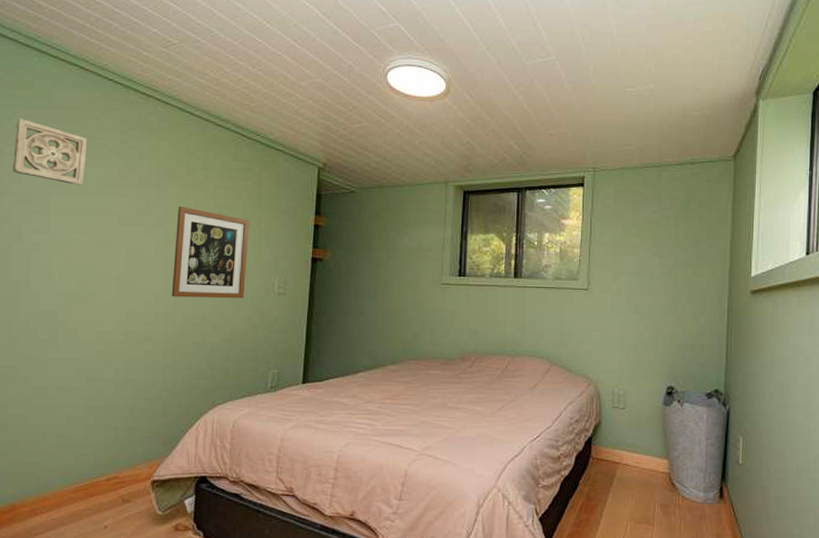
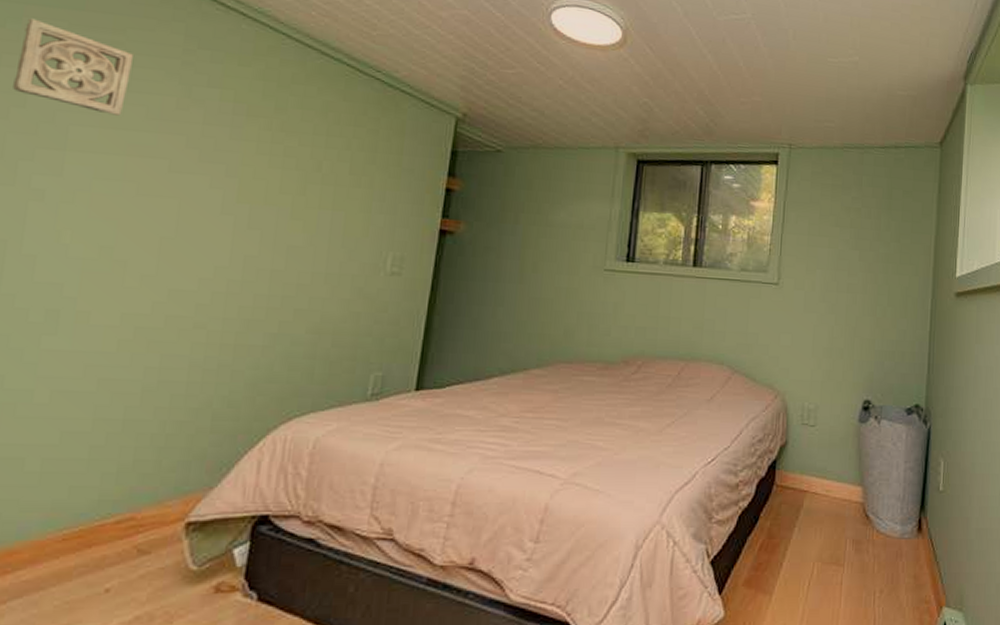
wall art: present [171,206,249,299] -> none [239,152,358,278]

